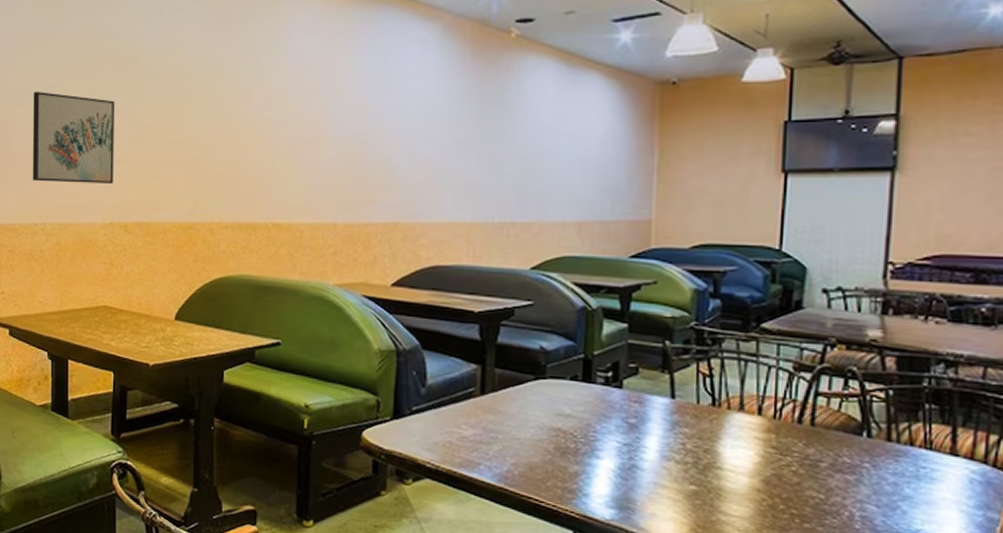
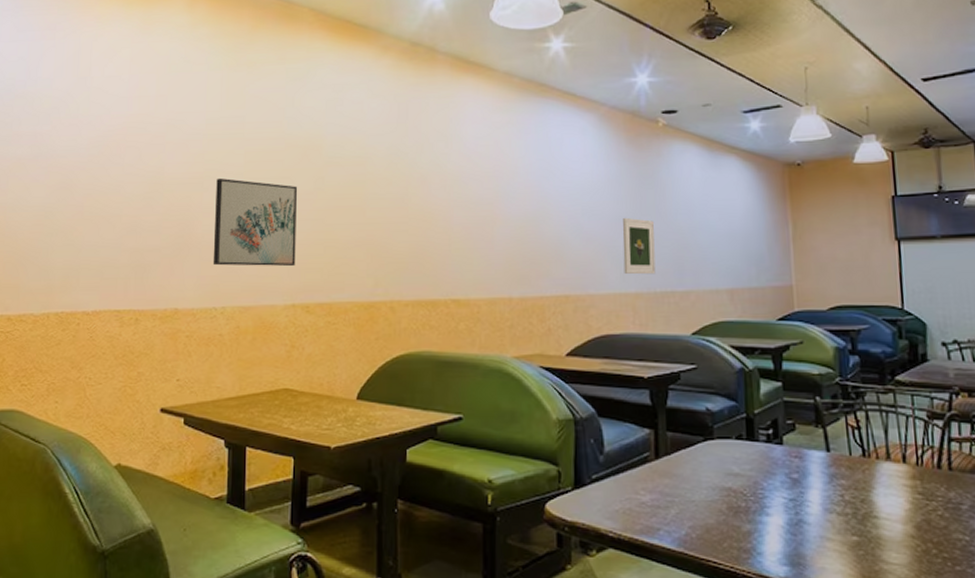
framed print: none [460,140,498,203] -> present [622,217,656,275]

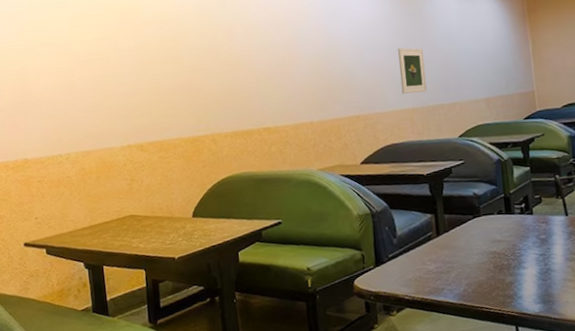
wall art: present [212,179,297,267] -> none [46,43,127,119]

